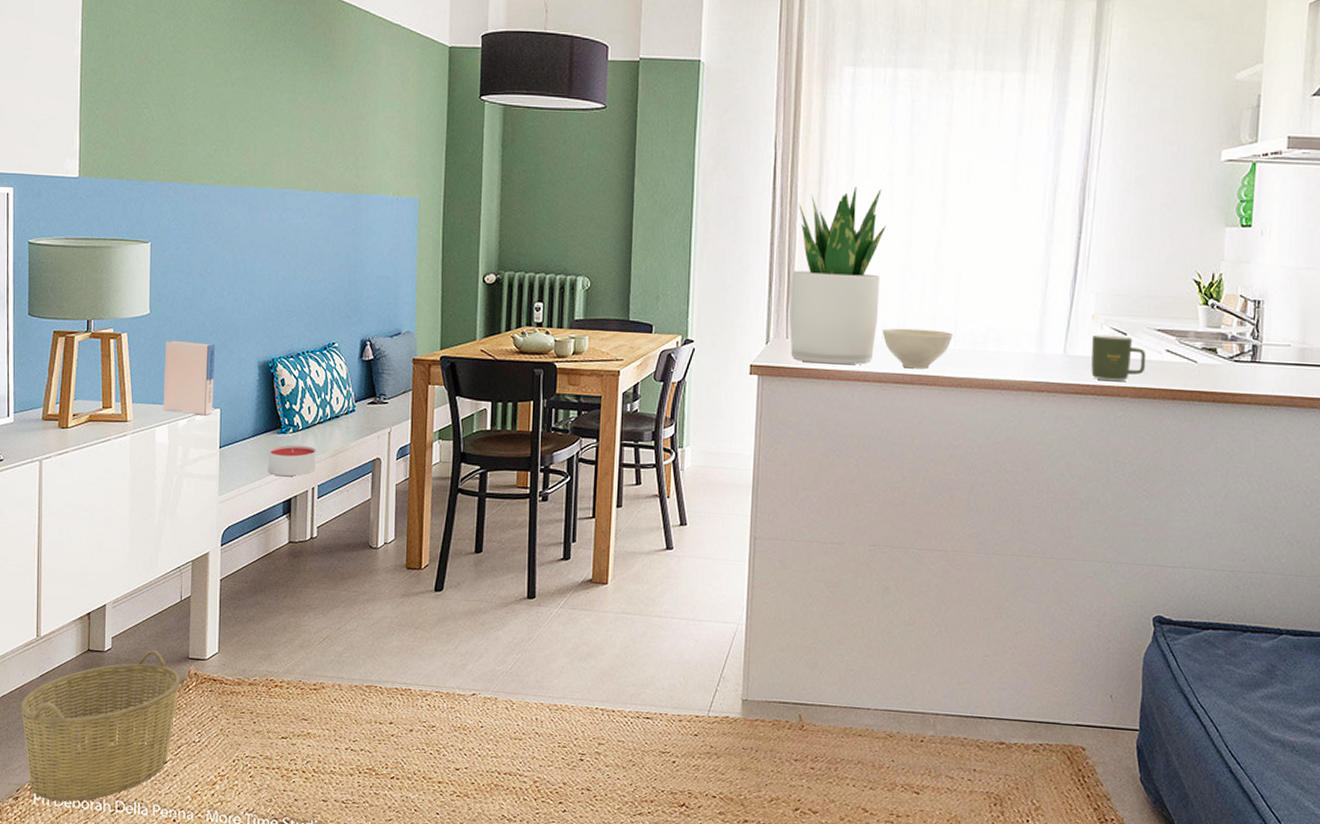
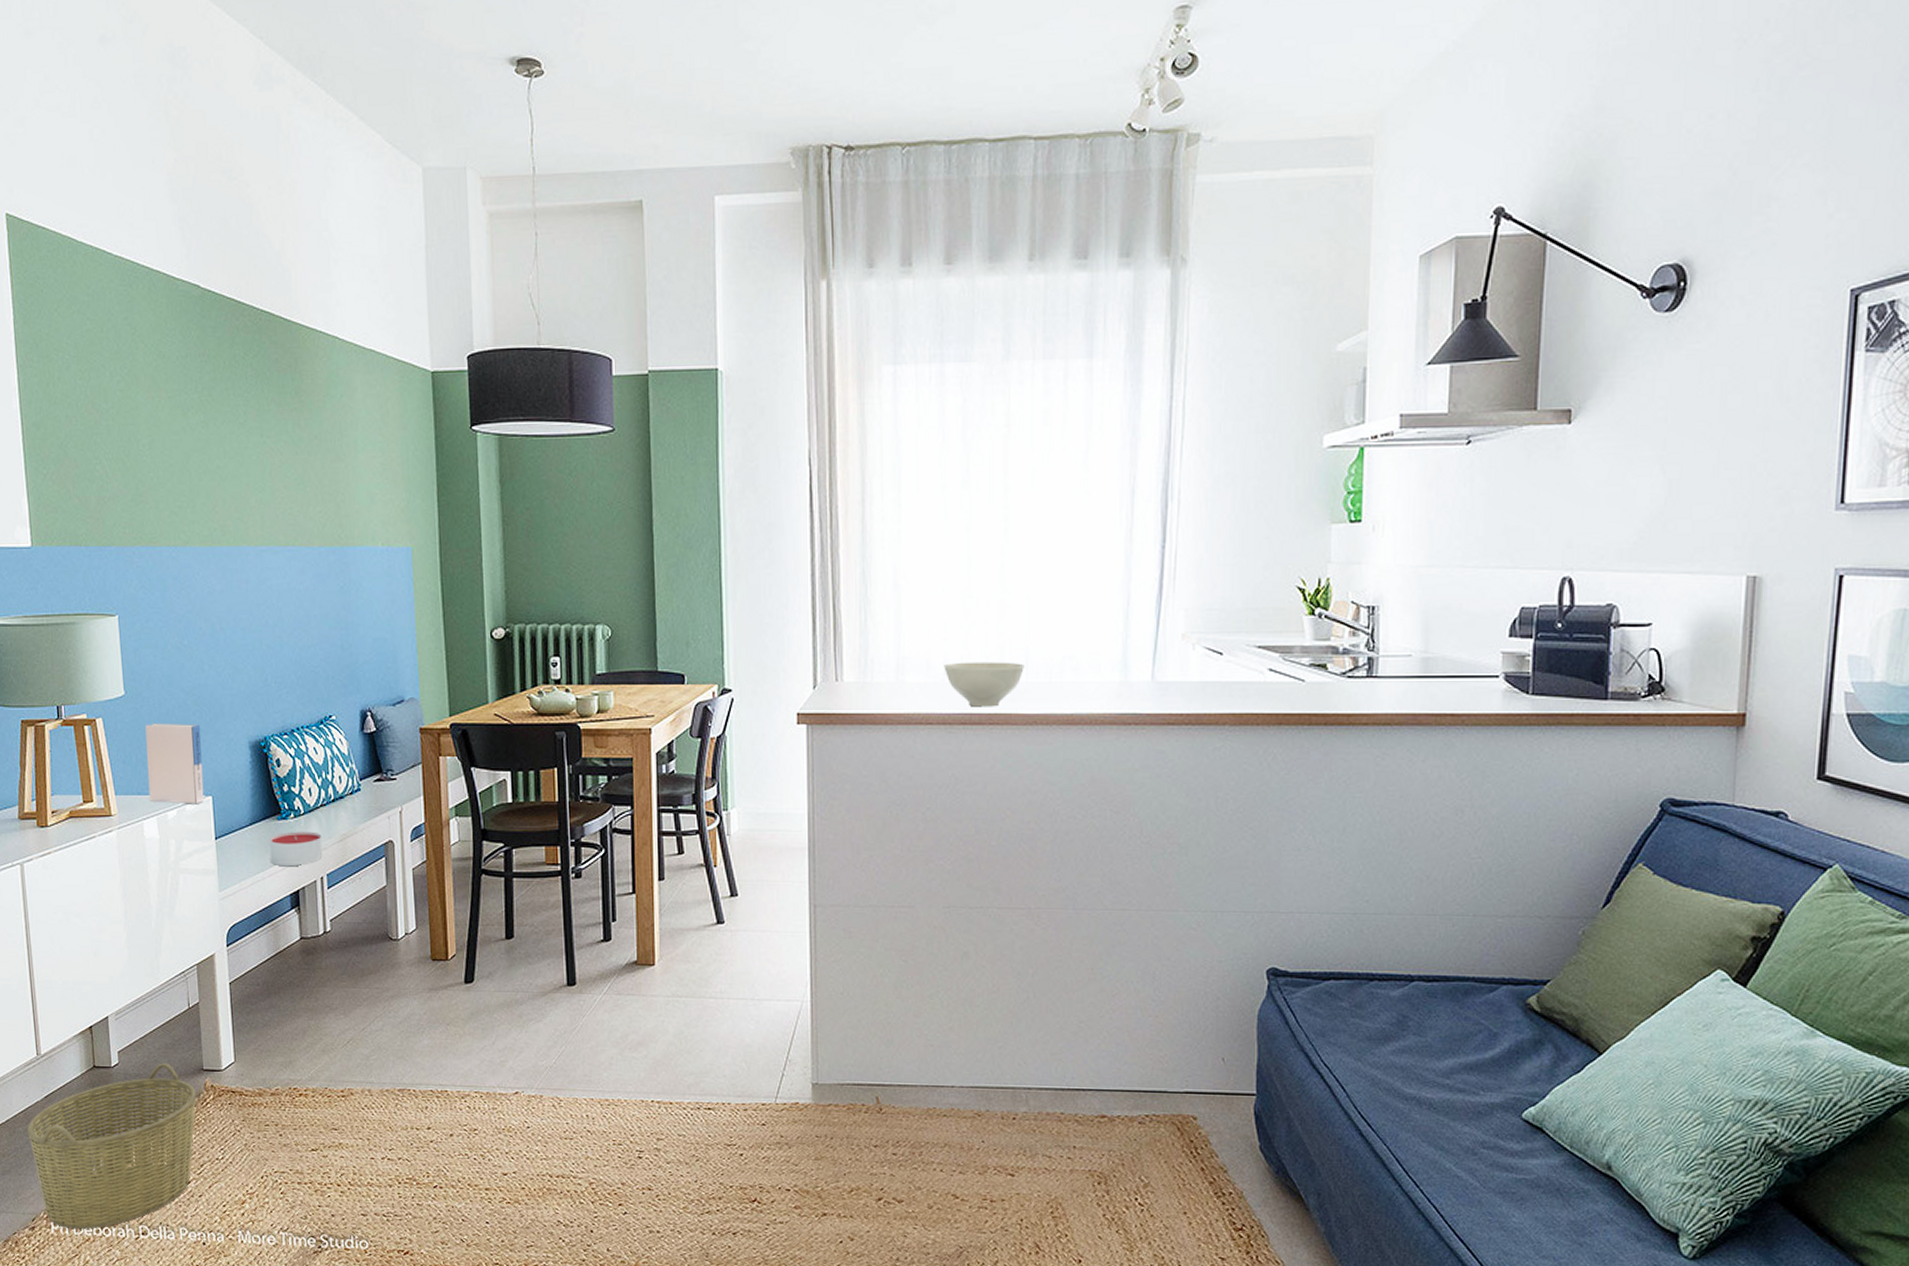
planter: present [789,187,887,365] -> none [837,504,942,707]
mug: present [1091,334,1147,382] -> none [1182,656,1246,708]

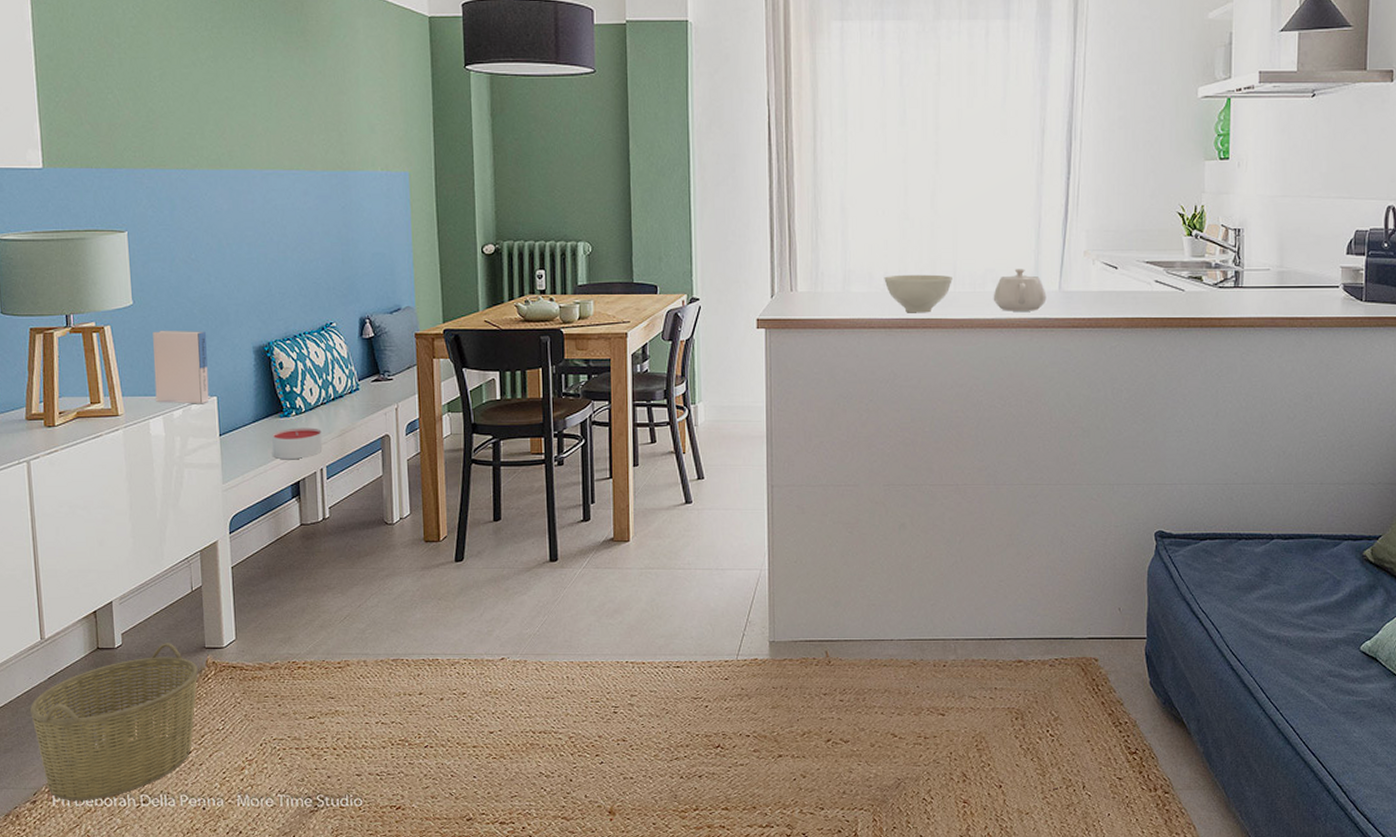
teapot: none [1072,655,1137,705] -> present [993,269,1047,311]

